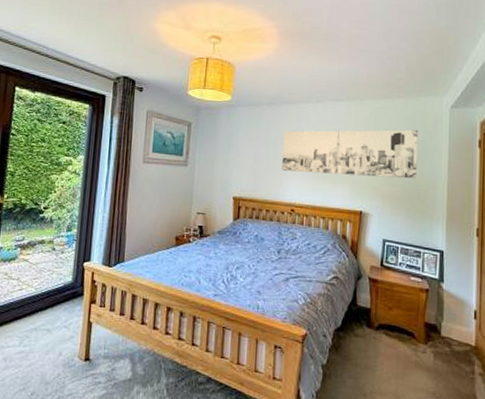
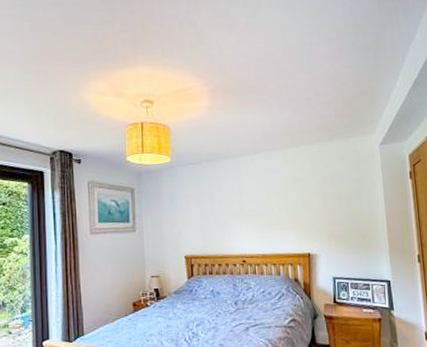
wall art: present [282,129,418,179] -> none [226,169,357,224]

